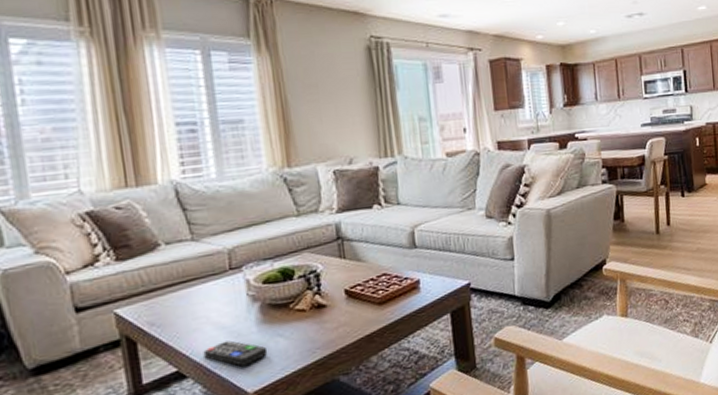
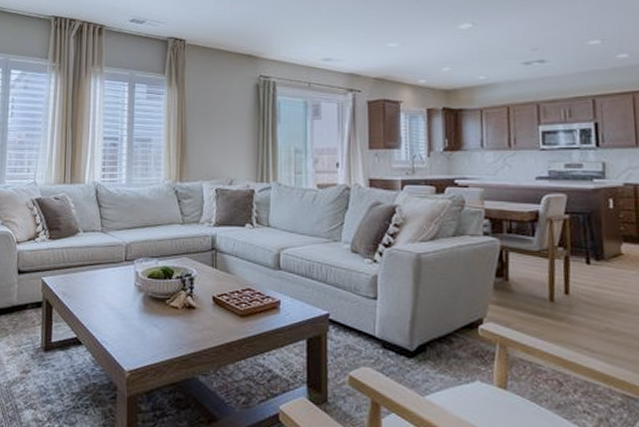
remote control: present [203,340,268,367] -> none [96,321,144,346]

